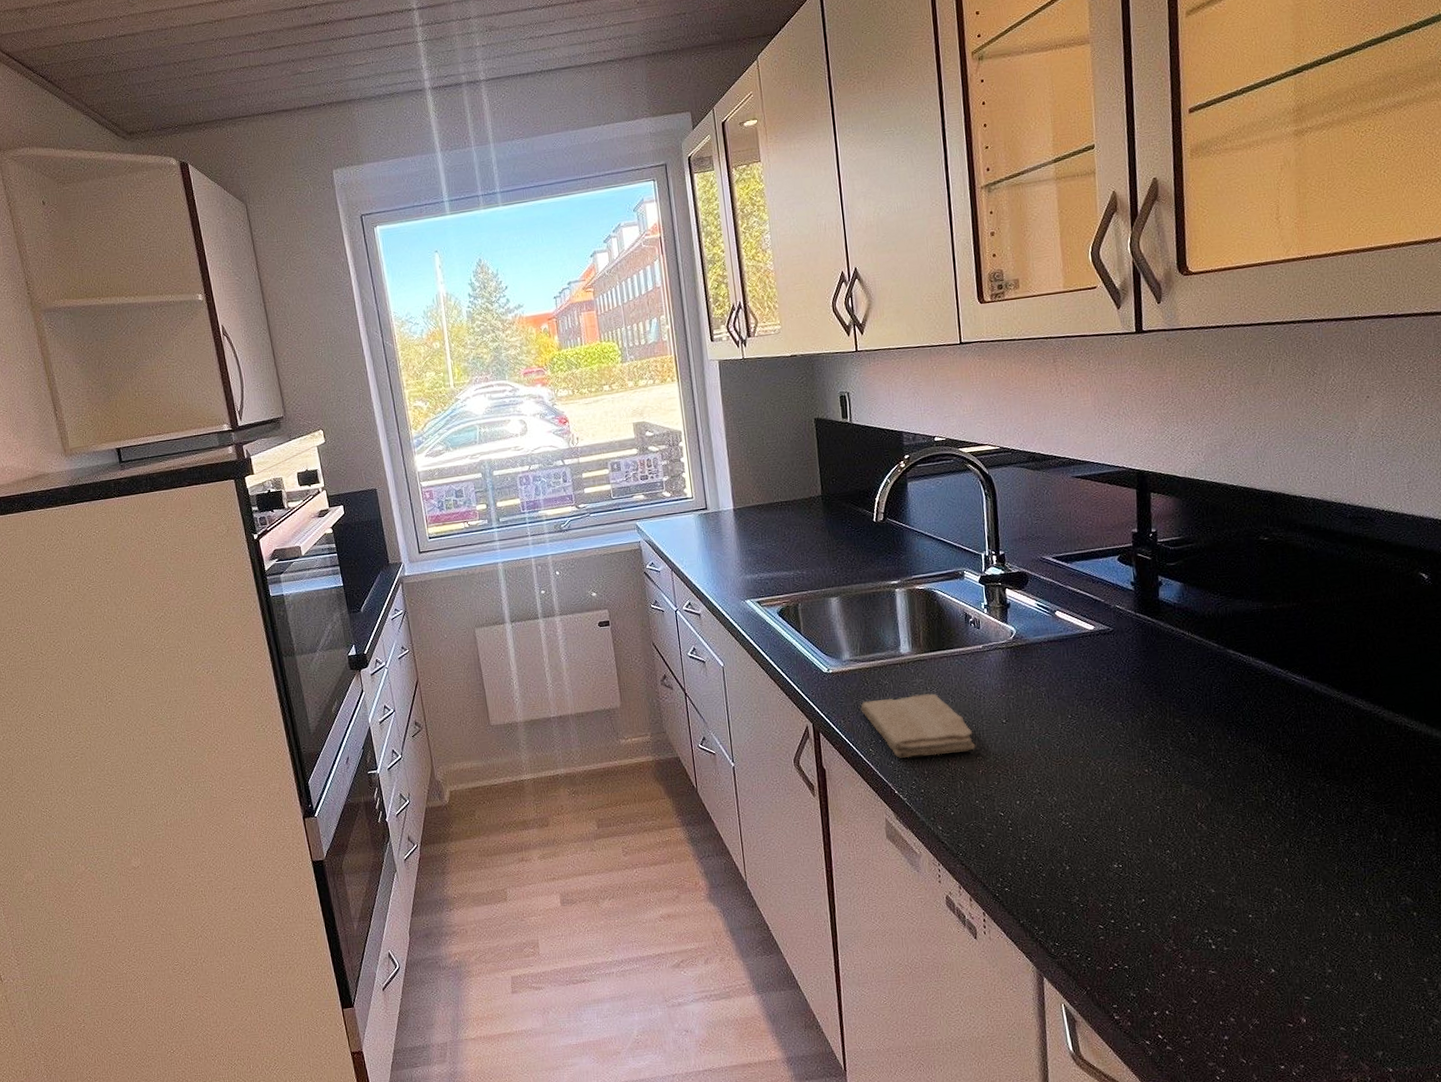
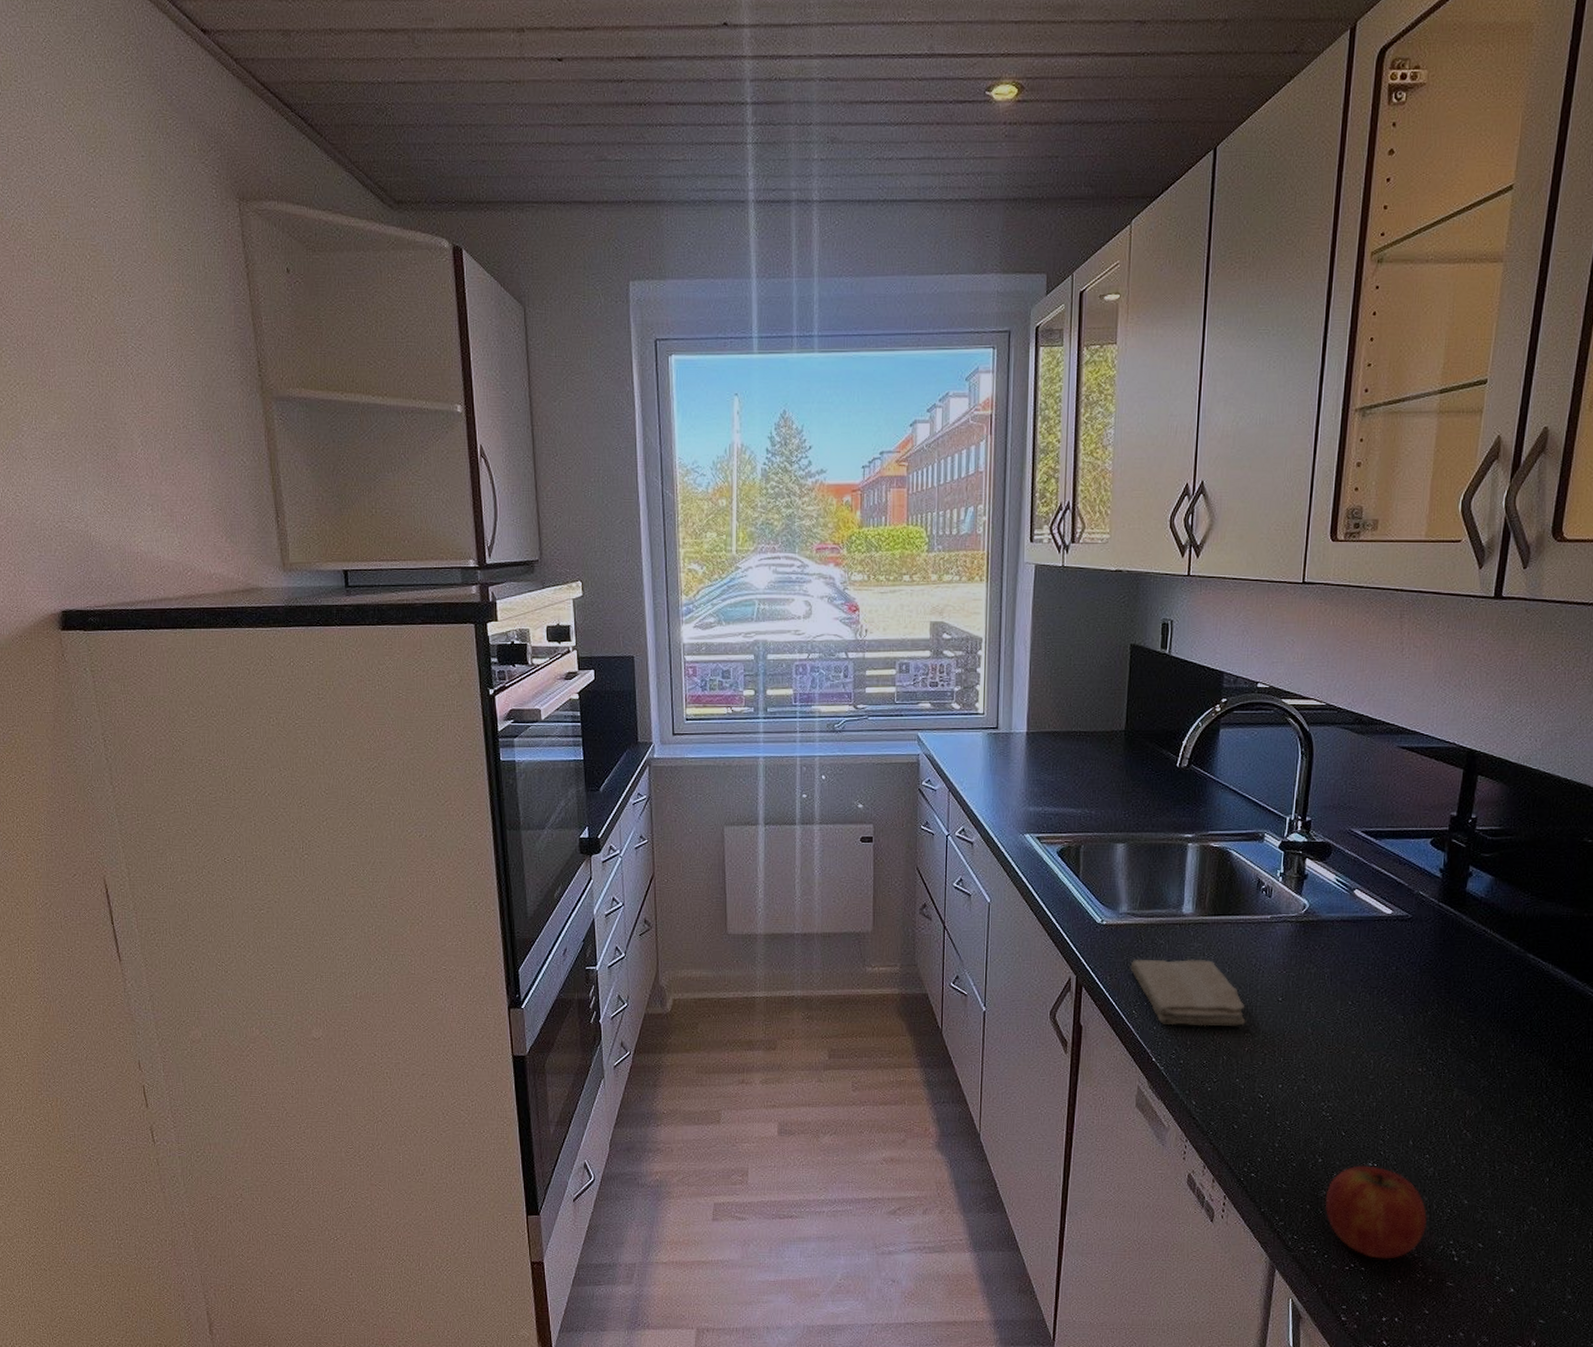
fruit: none [1079,867,1181,956] -> present [1325,1165,1428,1259]

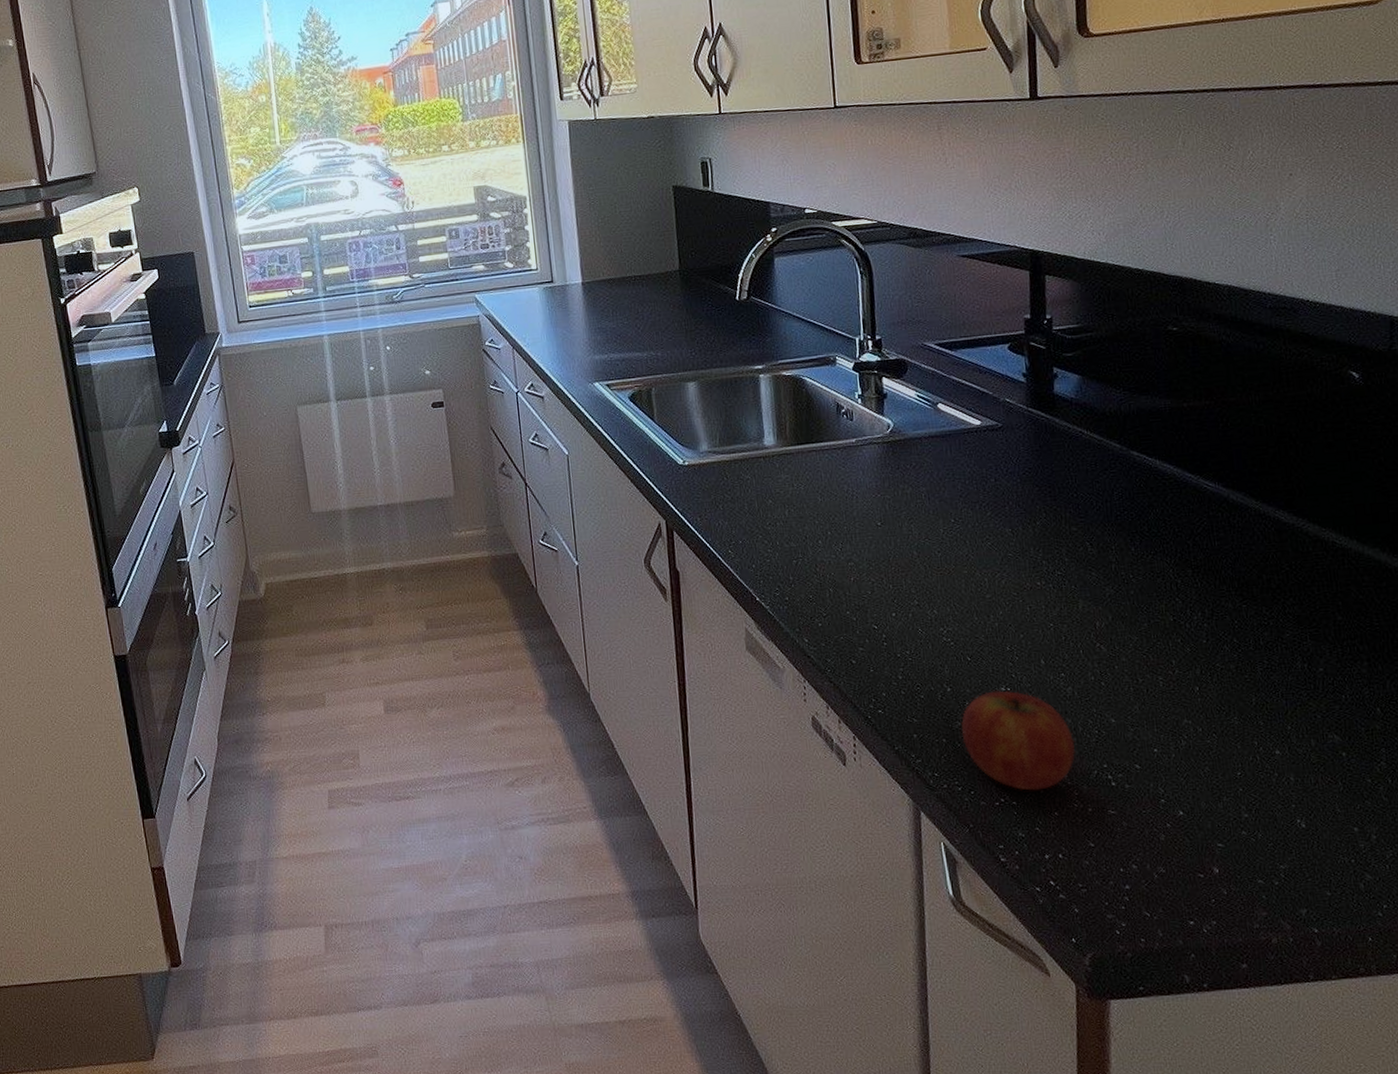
washcloth: present [1130,959,1246,1027] -> none [719,491,847,562]

